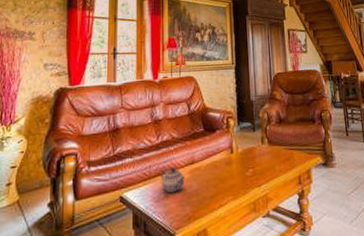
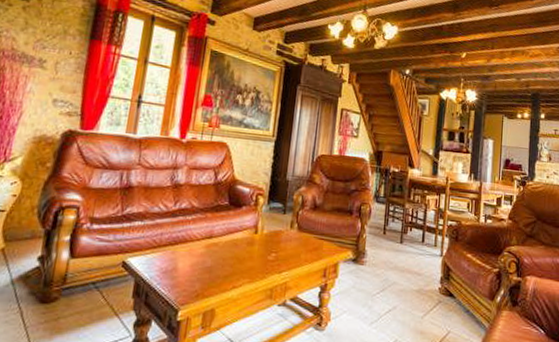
teapot: present [161,167,185,193] -> none [172,239,199,266]

